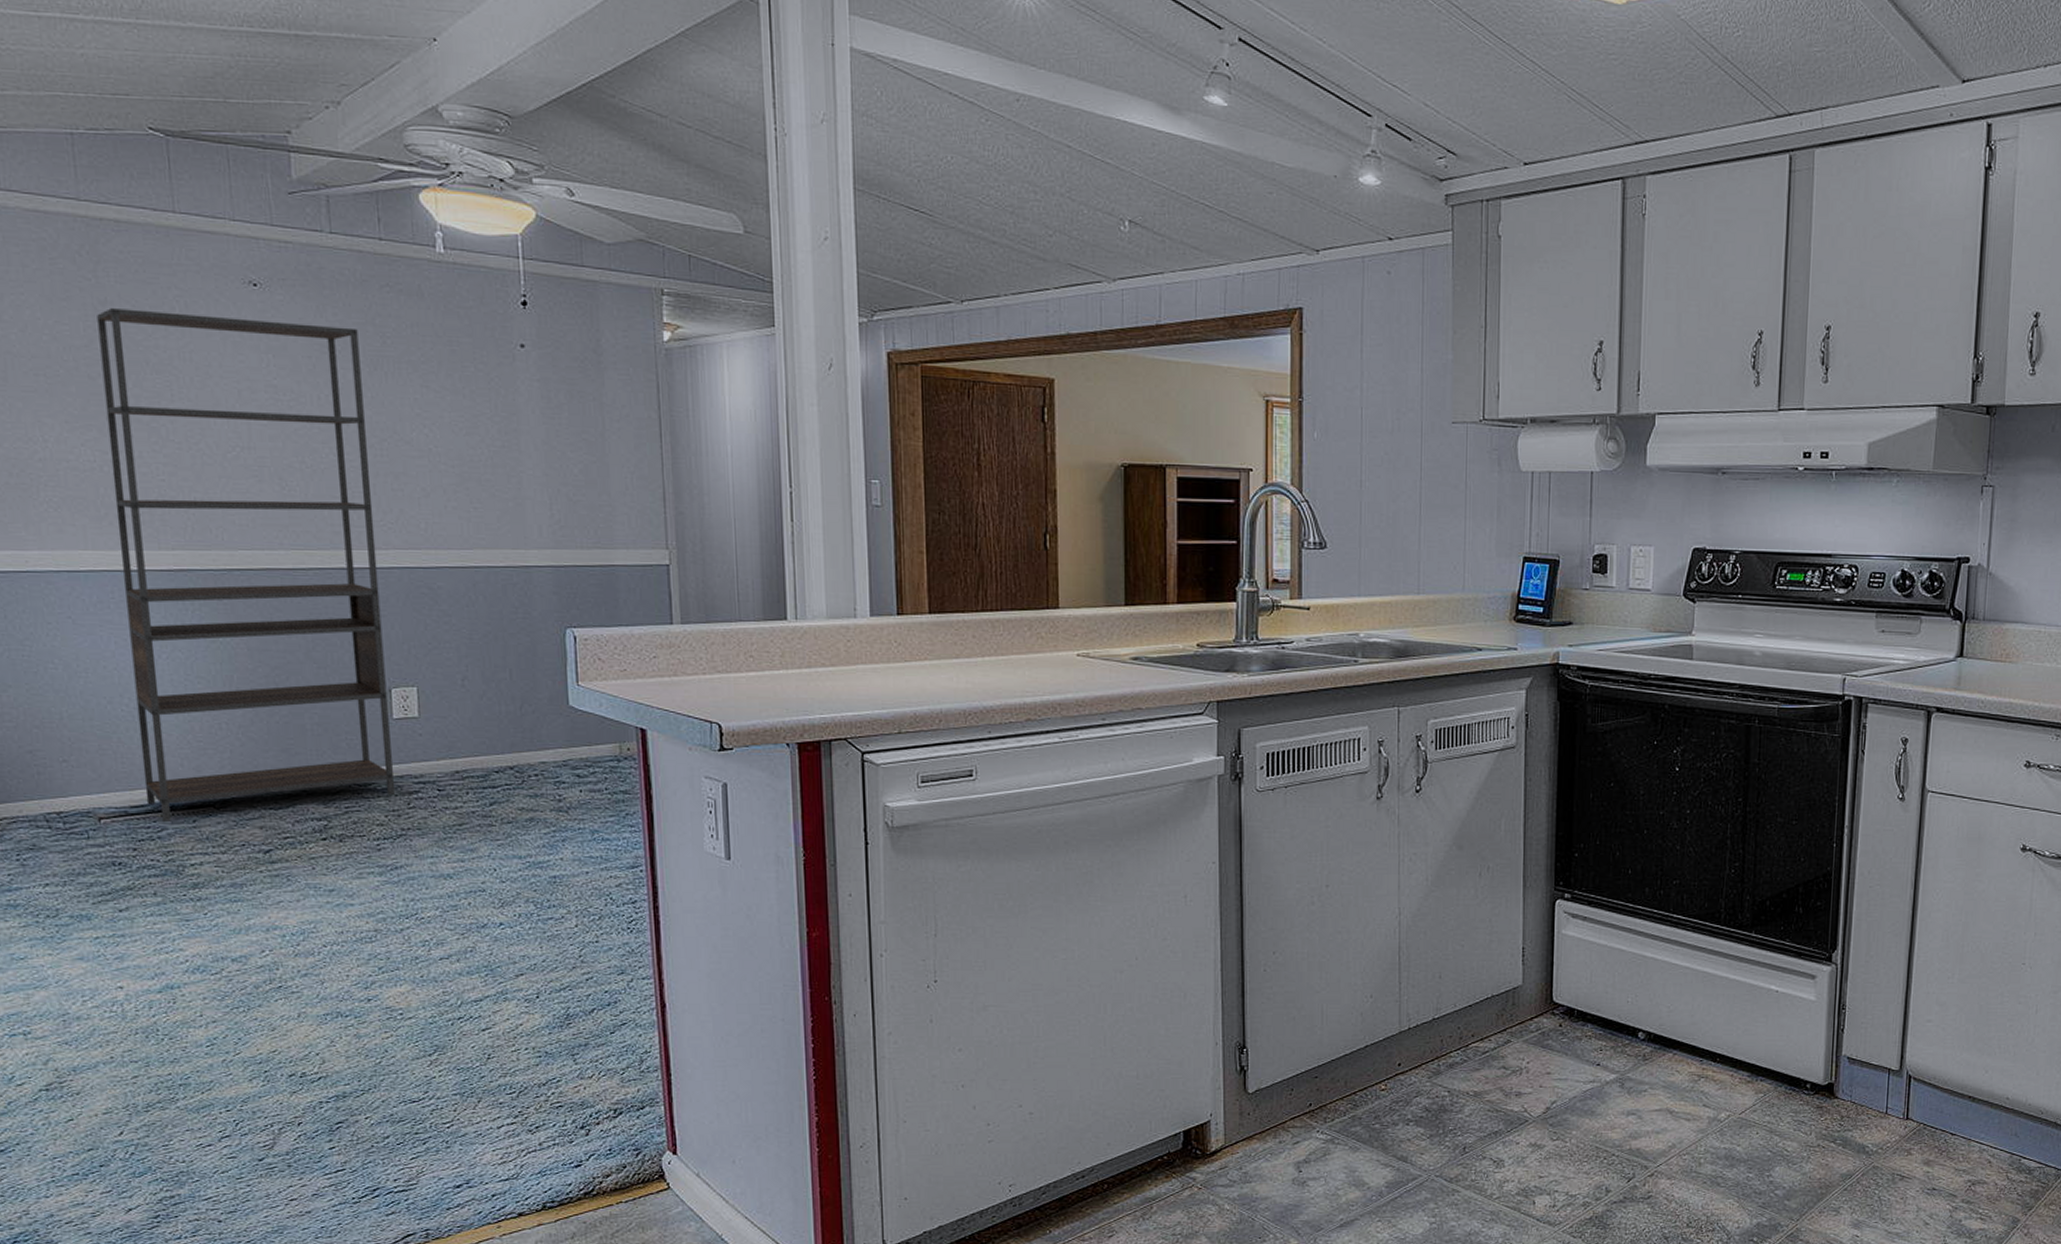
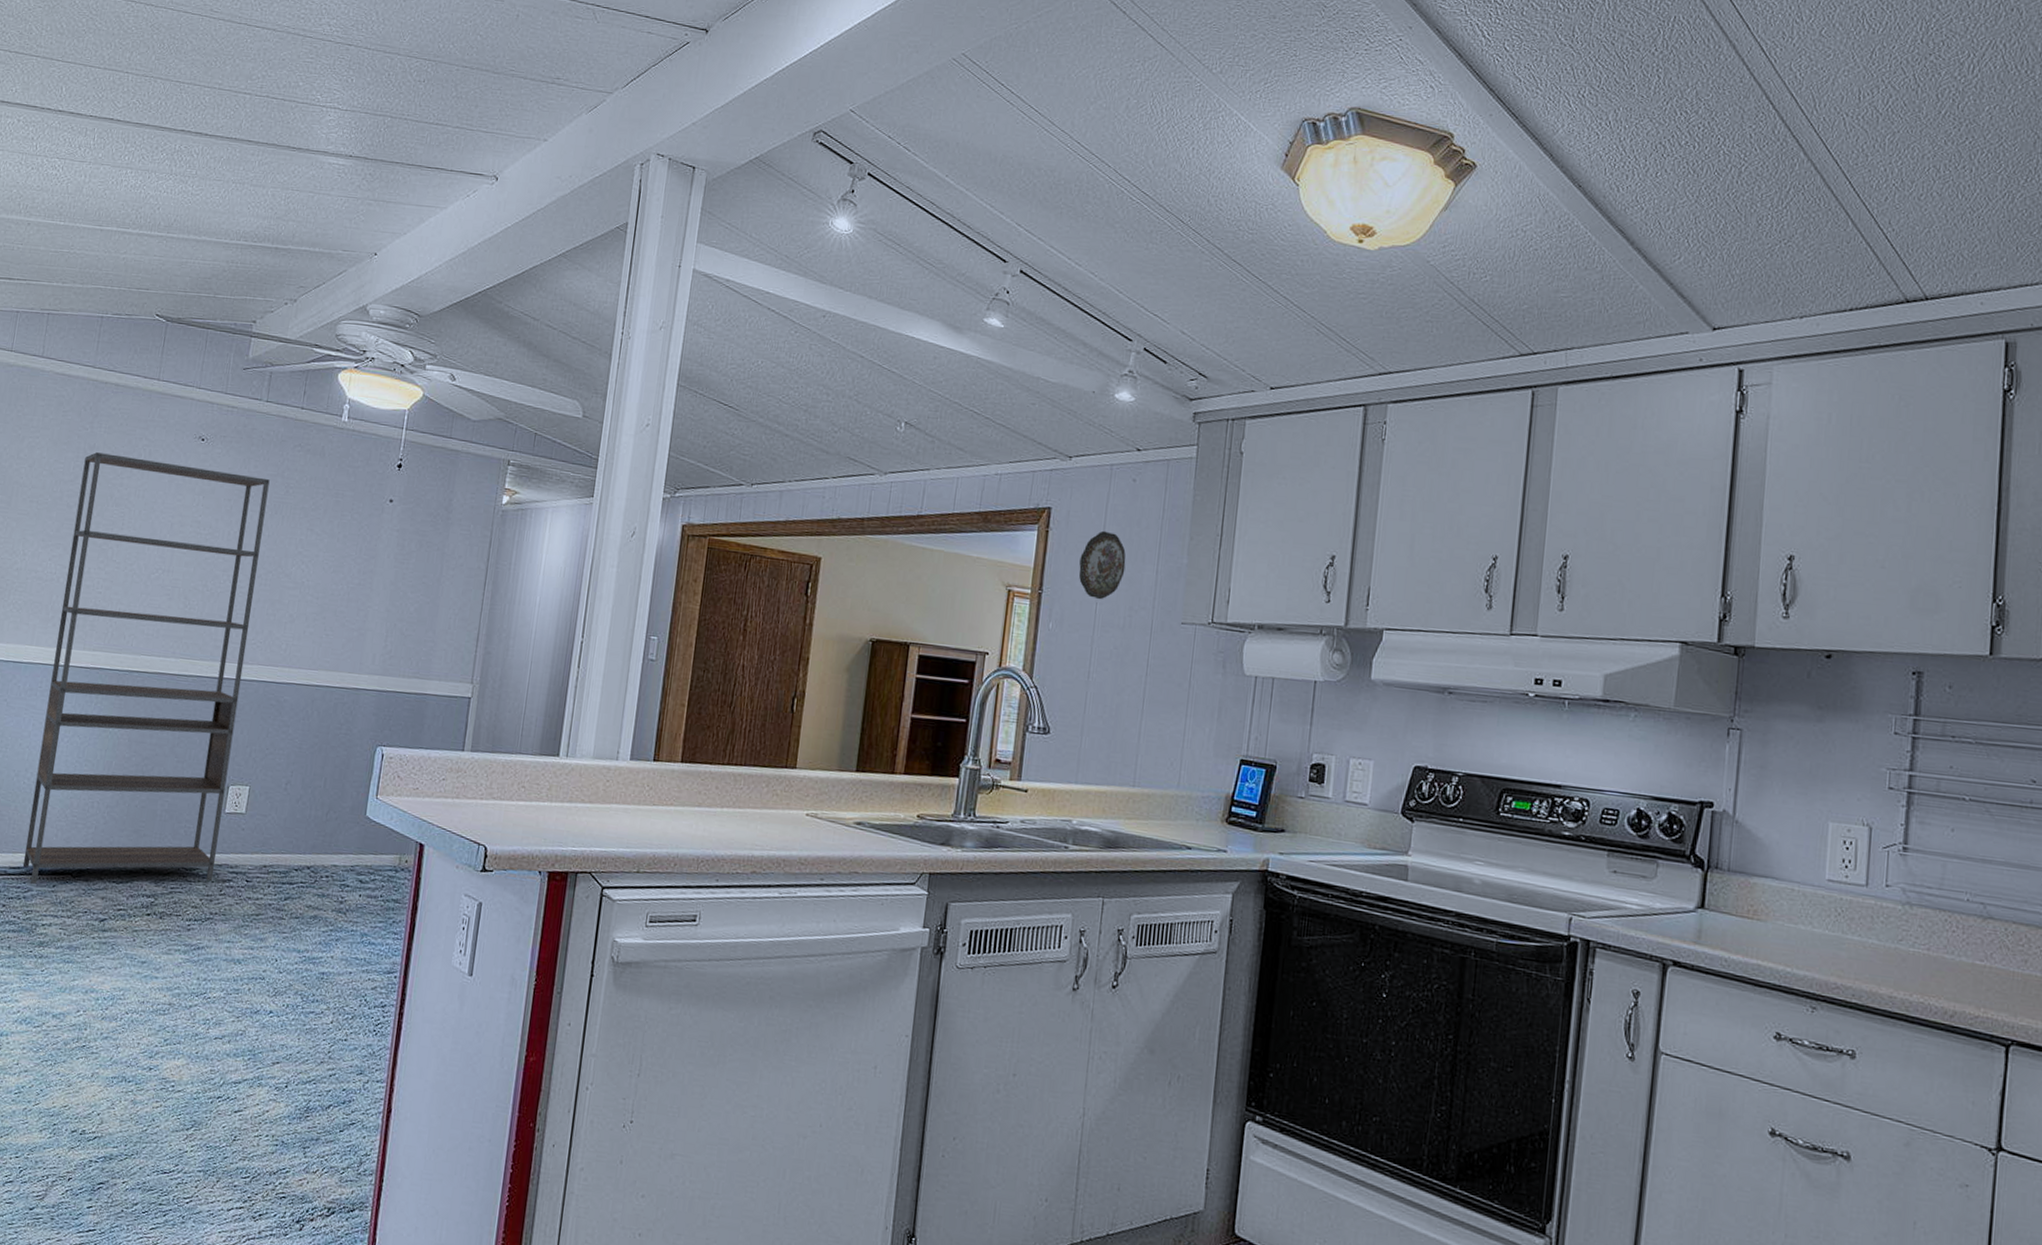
decorative plate: none [1339,329,1388,404] -> present [1079,530,1126,600]

